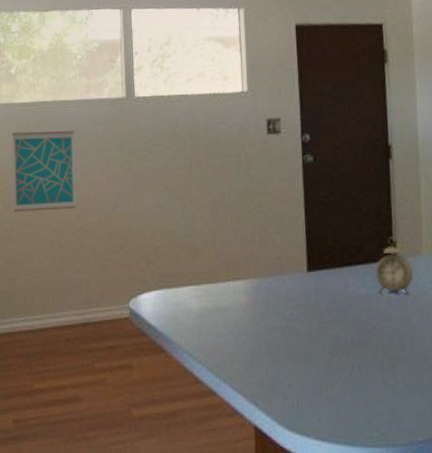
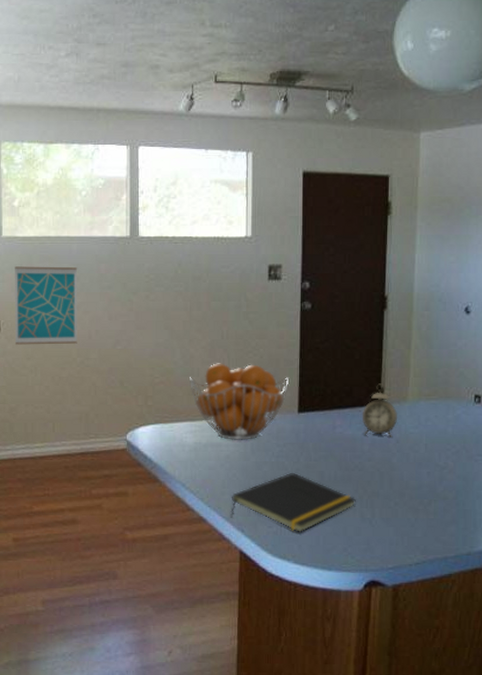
fruit basket: none [192,222,296,304] -> present [190,363,290,440]
notepad: none [241,338,376,404] -> present [231,473,356,532]

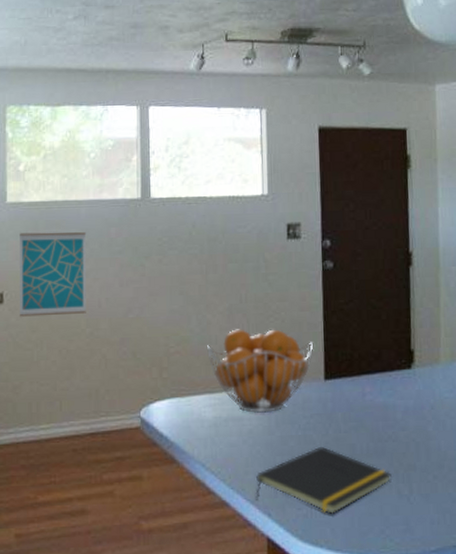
alarm clock: present [361,383,398,437] -> none [392,345,431,404]

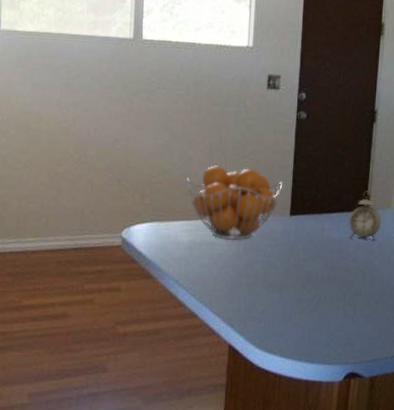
wall art: present [20,232,87,317] -> none [11,60,79,141]
notepad: present [255,447,392,514] -> none [221,272,340,328]
alarm clock: none [392,345,431,404] -> present [348,191,382,241]

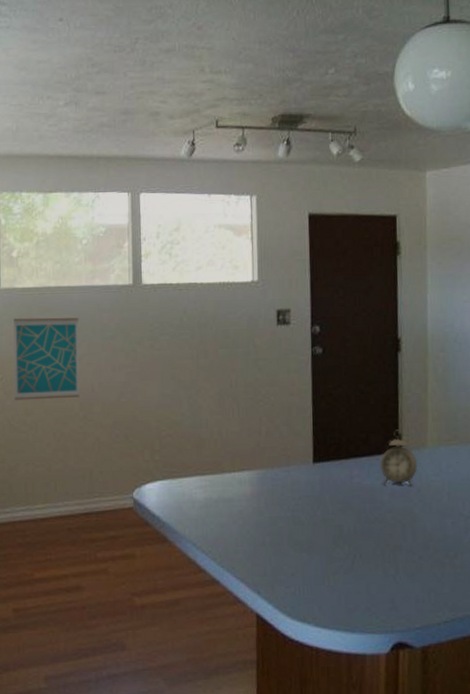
wall art: none [11,60,79,141] -> present [14,317,80,400]
fruit basket: present [187,165,283,240] -> none [198,413,303,494]

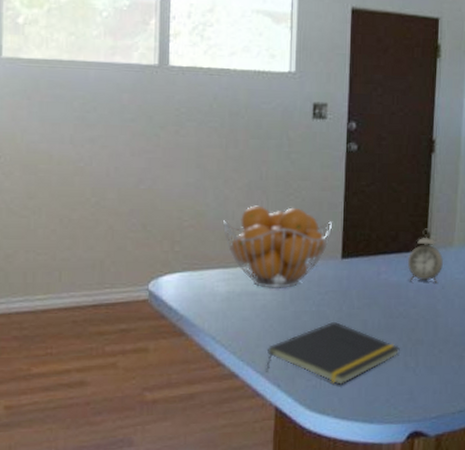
wall art: present [14,317,80,400] -> none [15,92,95,183]
fruit basket: none [198,413,303,494] -> present [223,205,333,288]
notepad: none [245,528,378,592] -> present [266,322,400,385]

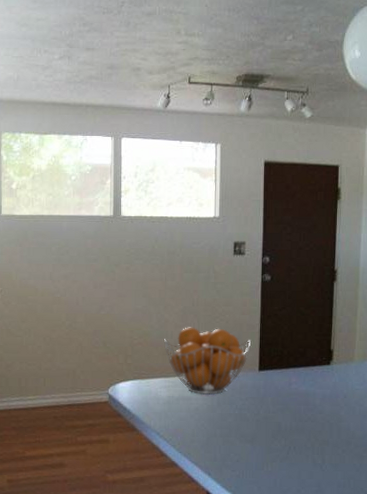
notepad: present [266,322,400,385] -> none [199,424,309,476]
alarm clock: present [407,228,444,283] -> none [314,346,346,393]

